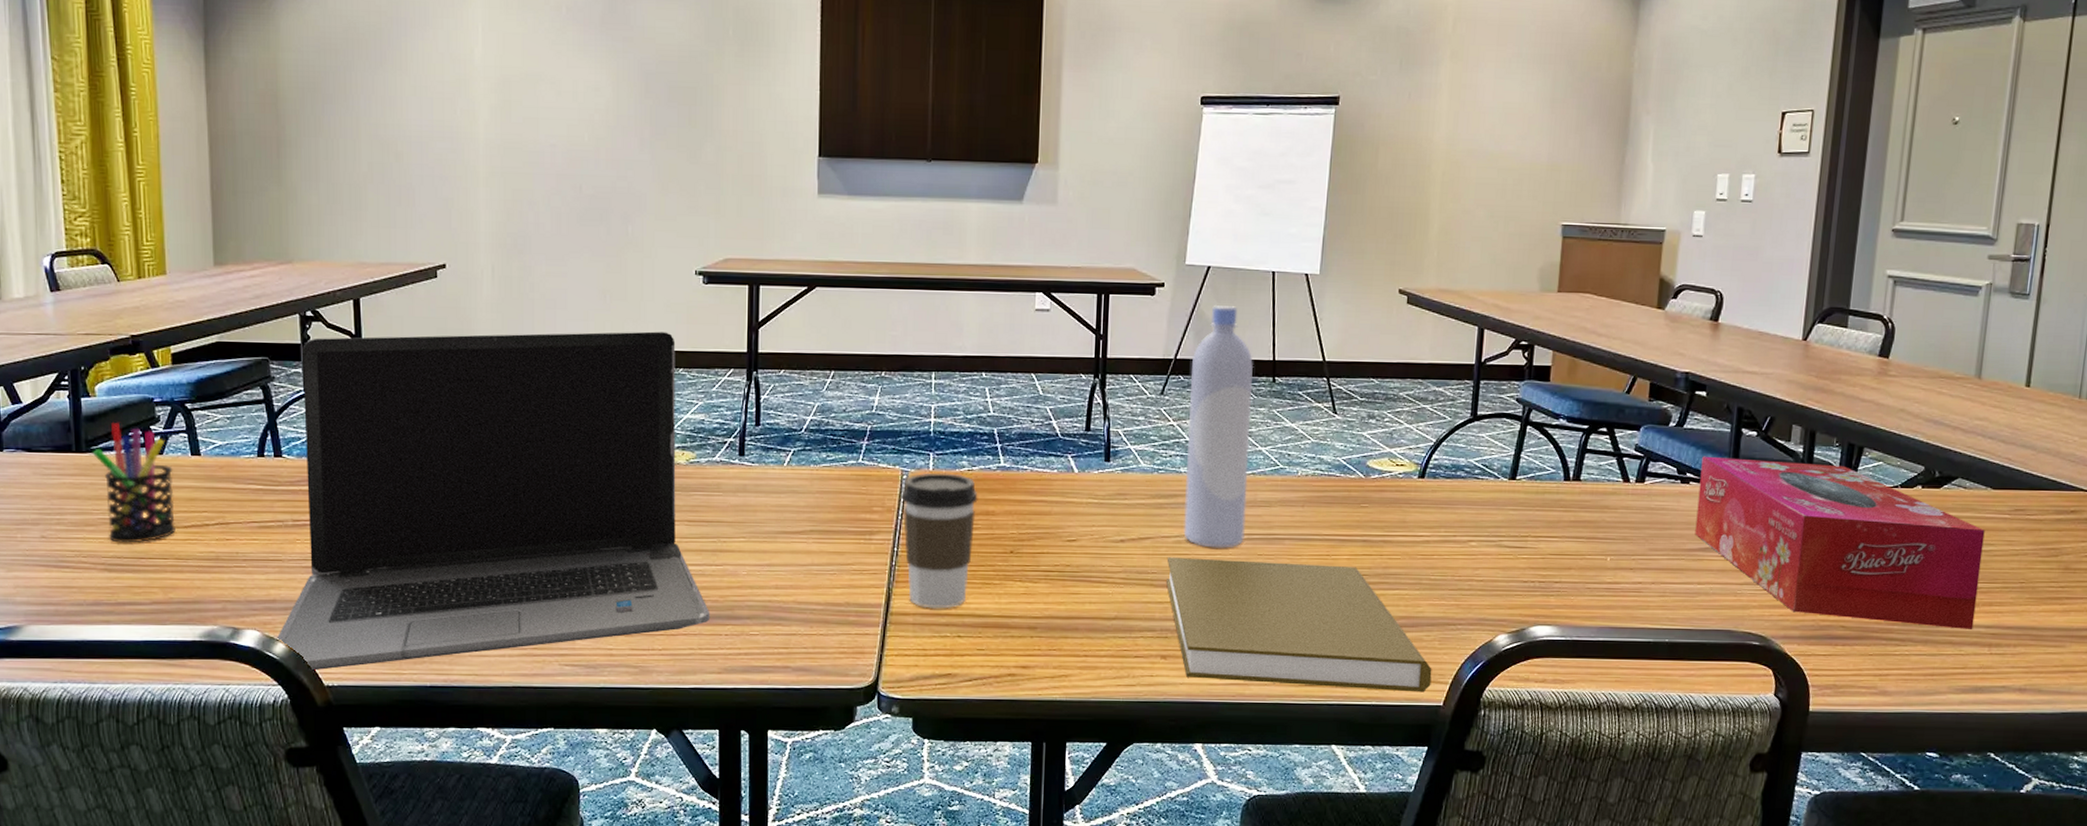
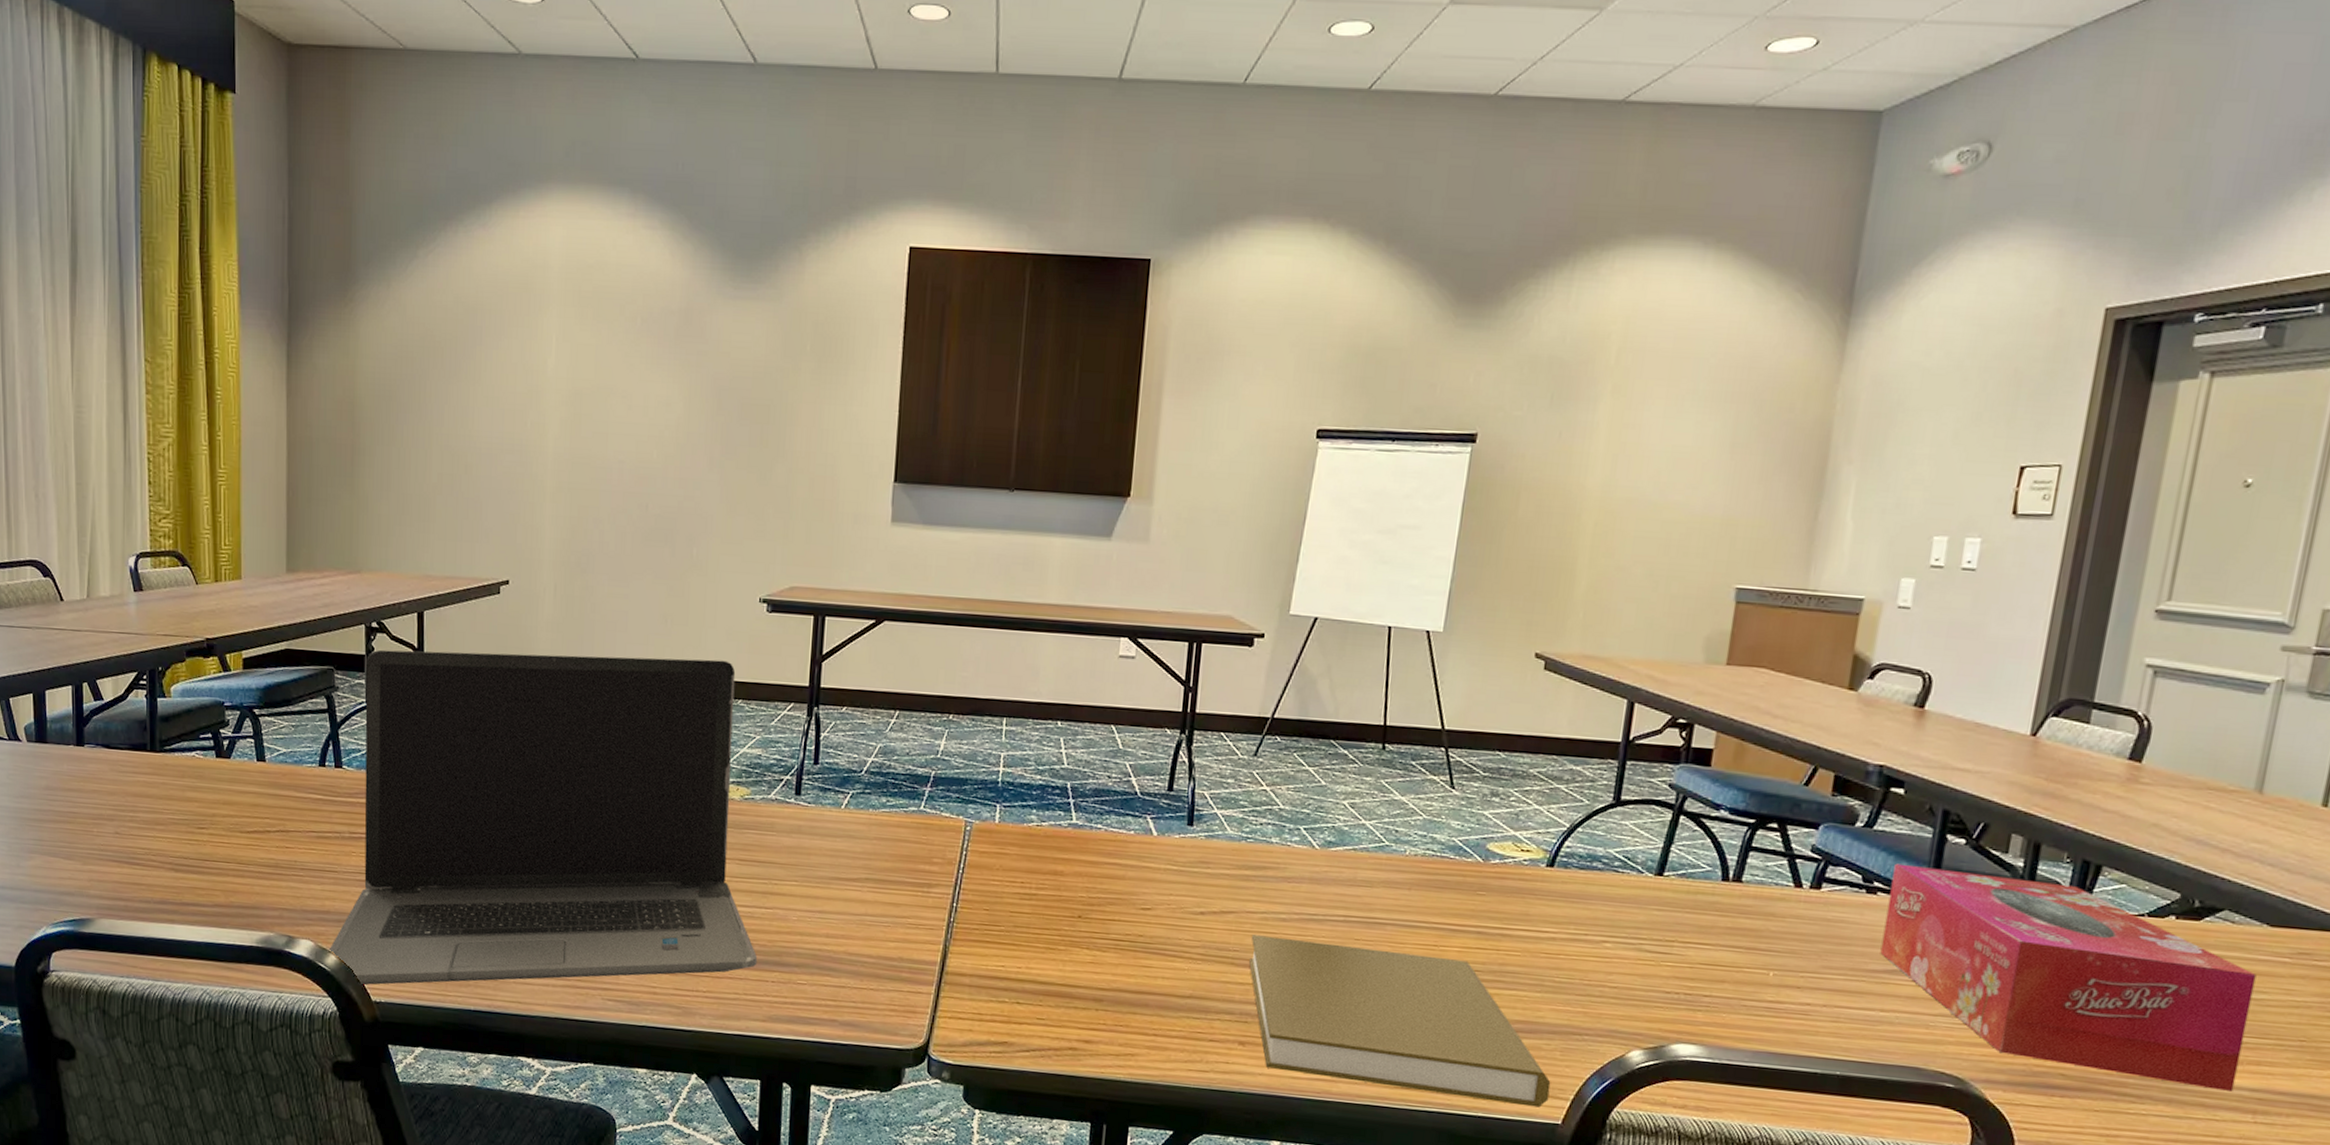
pen holder: present [92,421,176,543] -> none [165,723,239,845]
coffee cup: present [900,472,978,609] -> none [963,825,1046,973]
bottle: present [1183,304,1254,548] -> none [1271,660,1362,930]

